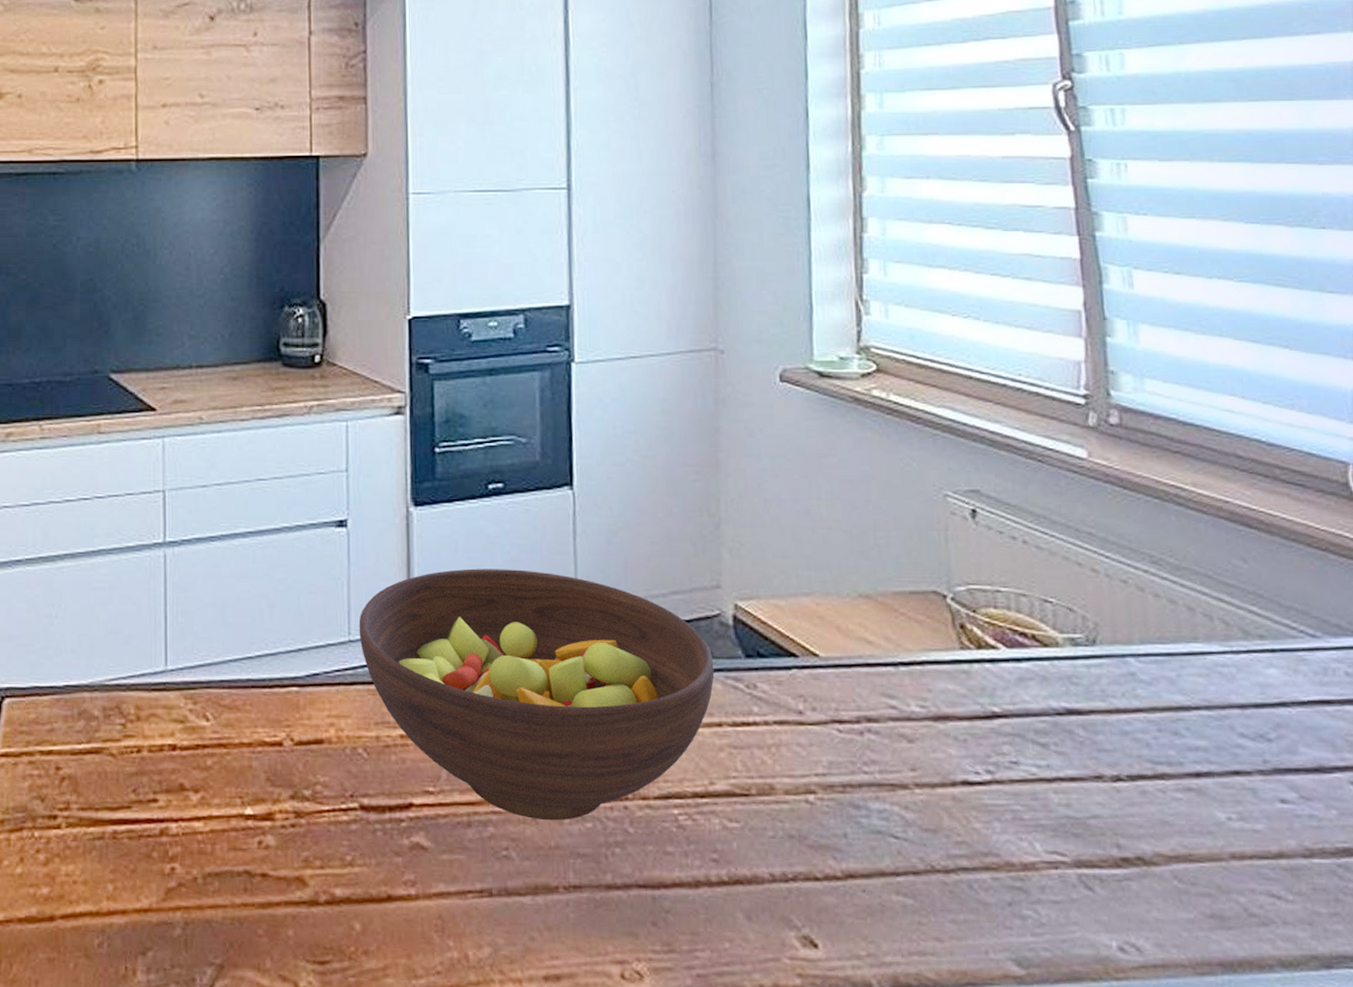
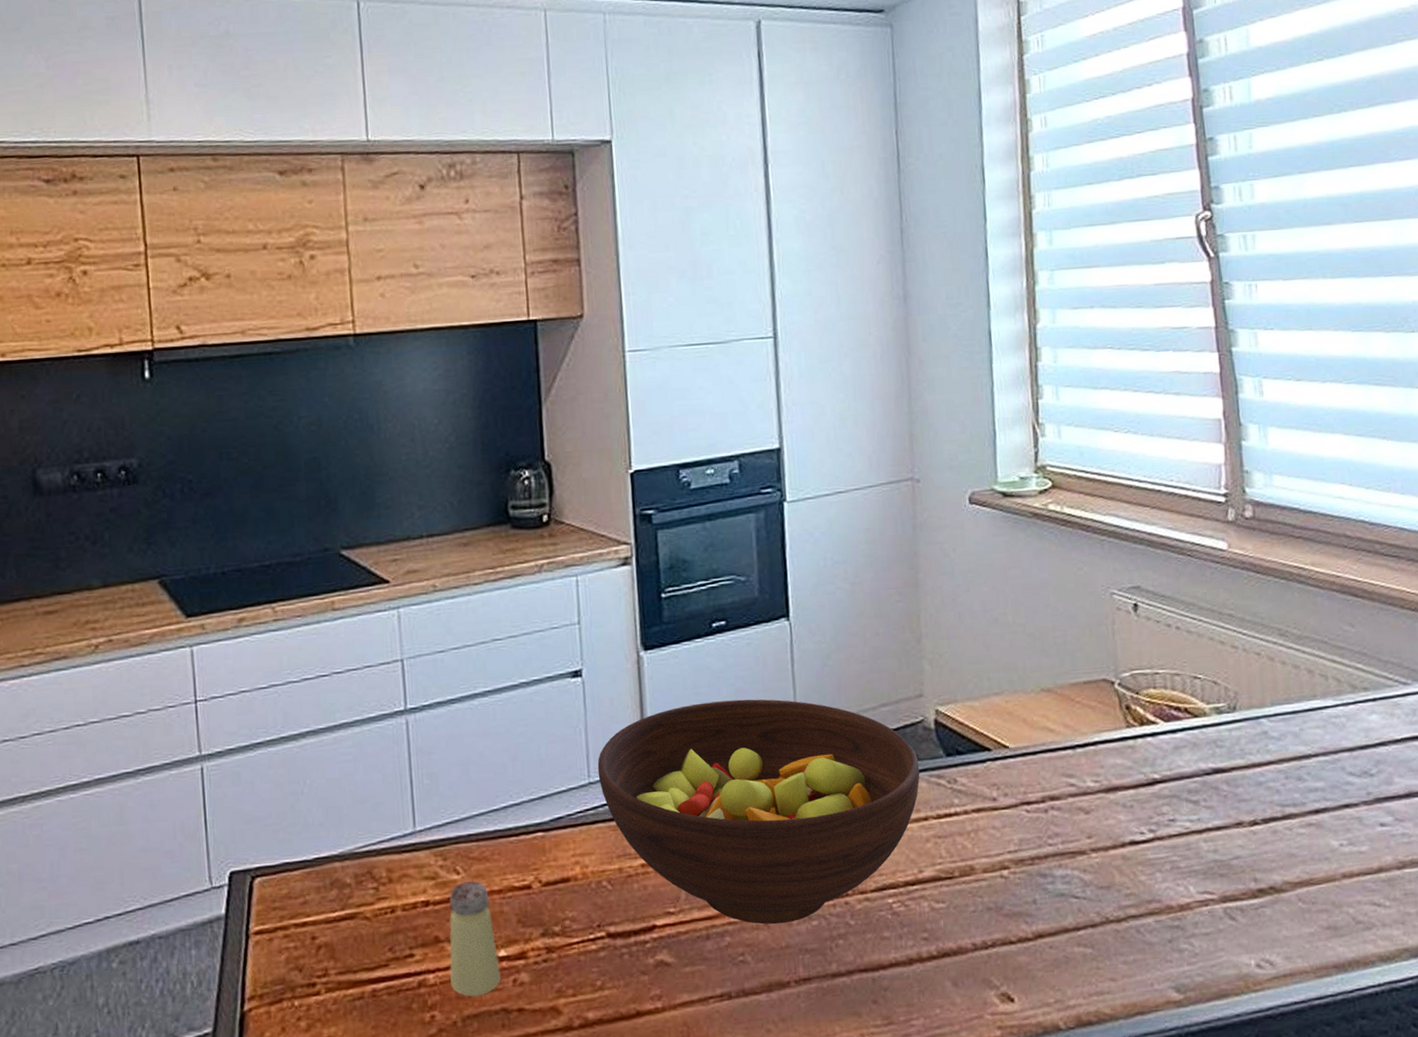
saltshaker: none [192,730,245,854] -> present [449,881,501,997]

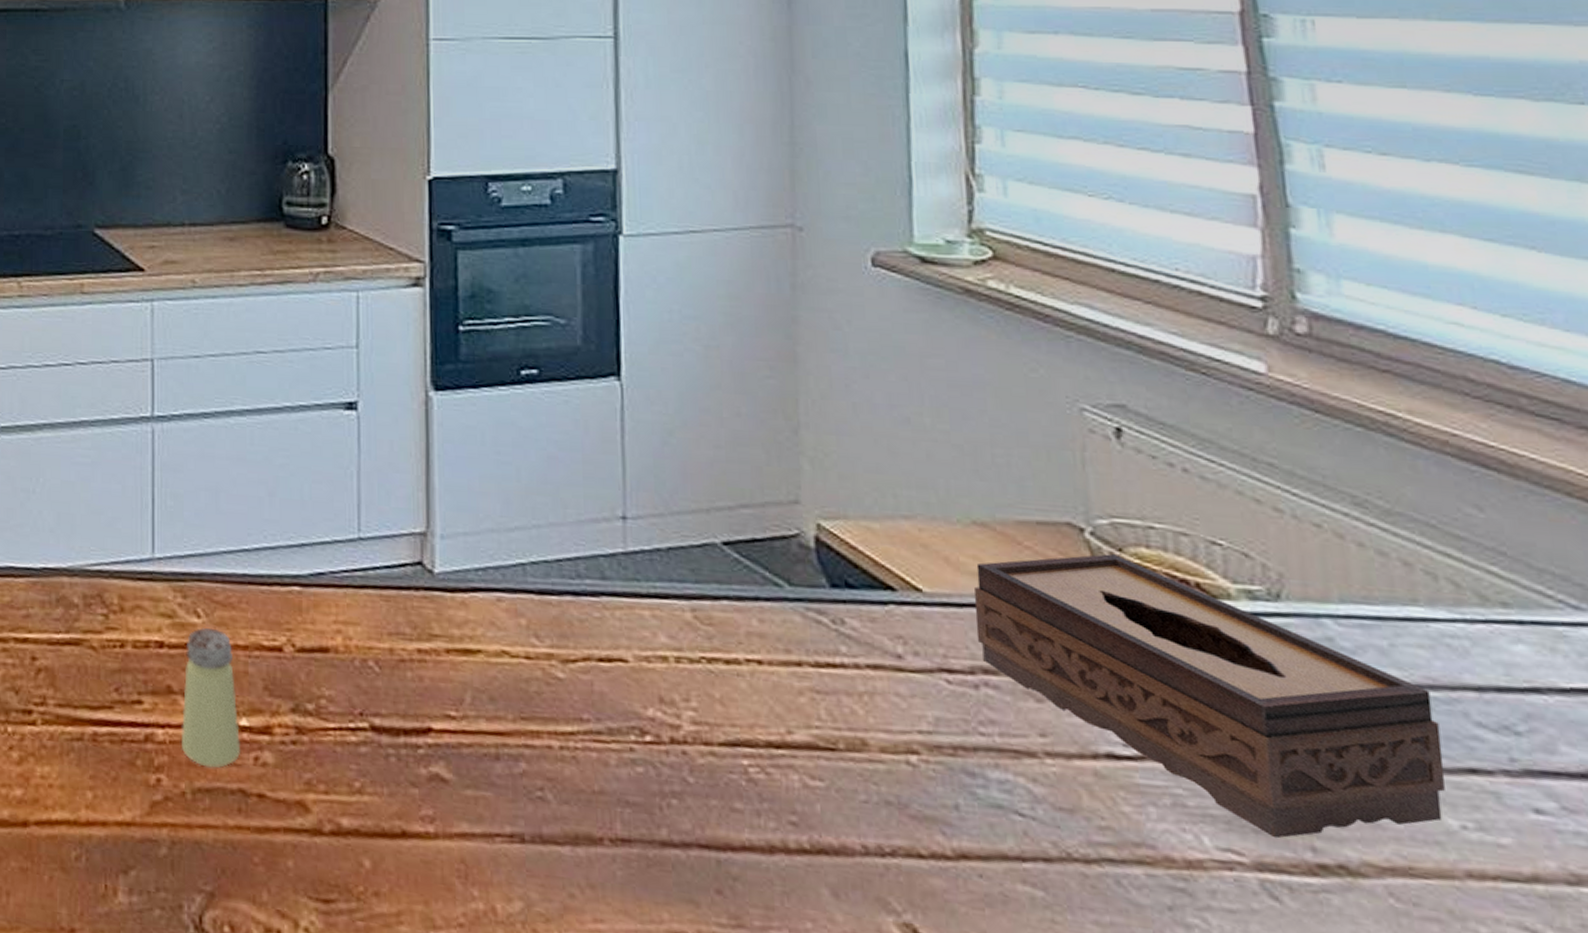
fruit bowl: present [597,699,920,925] -> none [370,464,793,762]
tissue box: none [1043,697,1331,878] -> present [974,554,1445,839]

